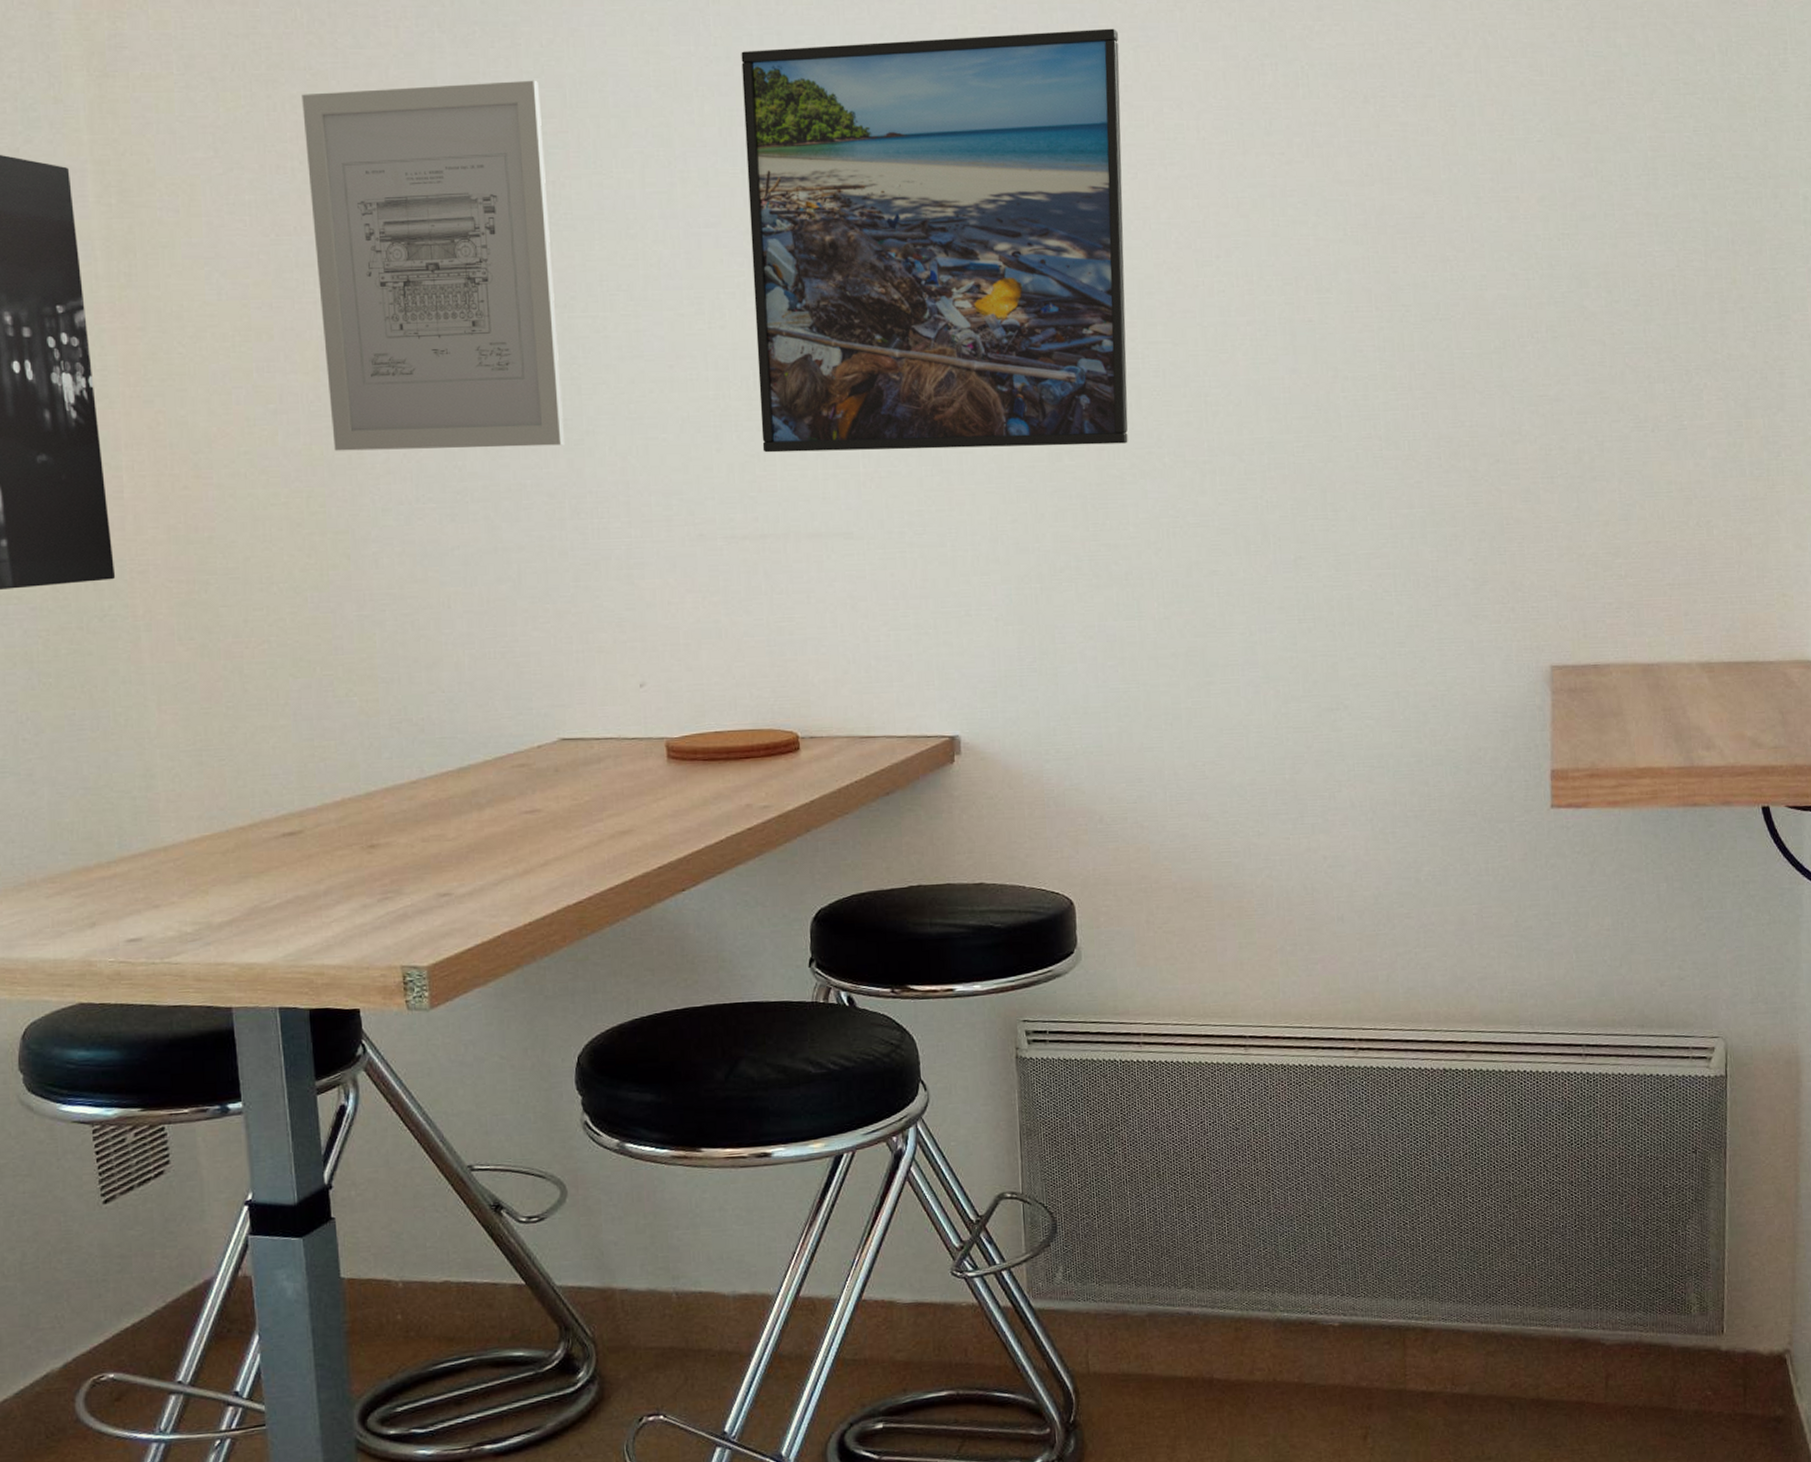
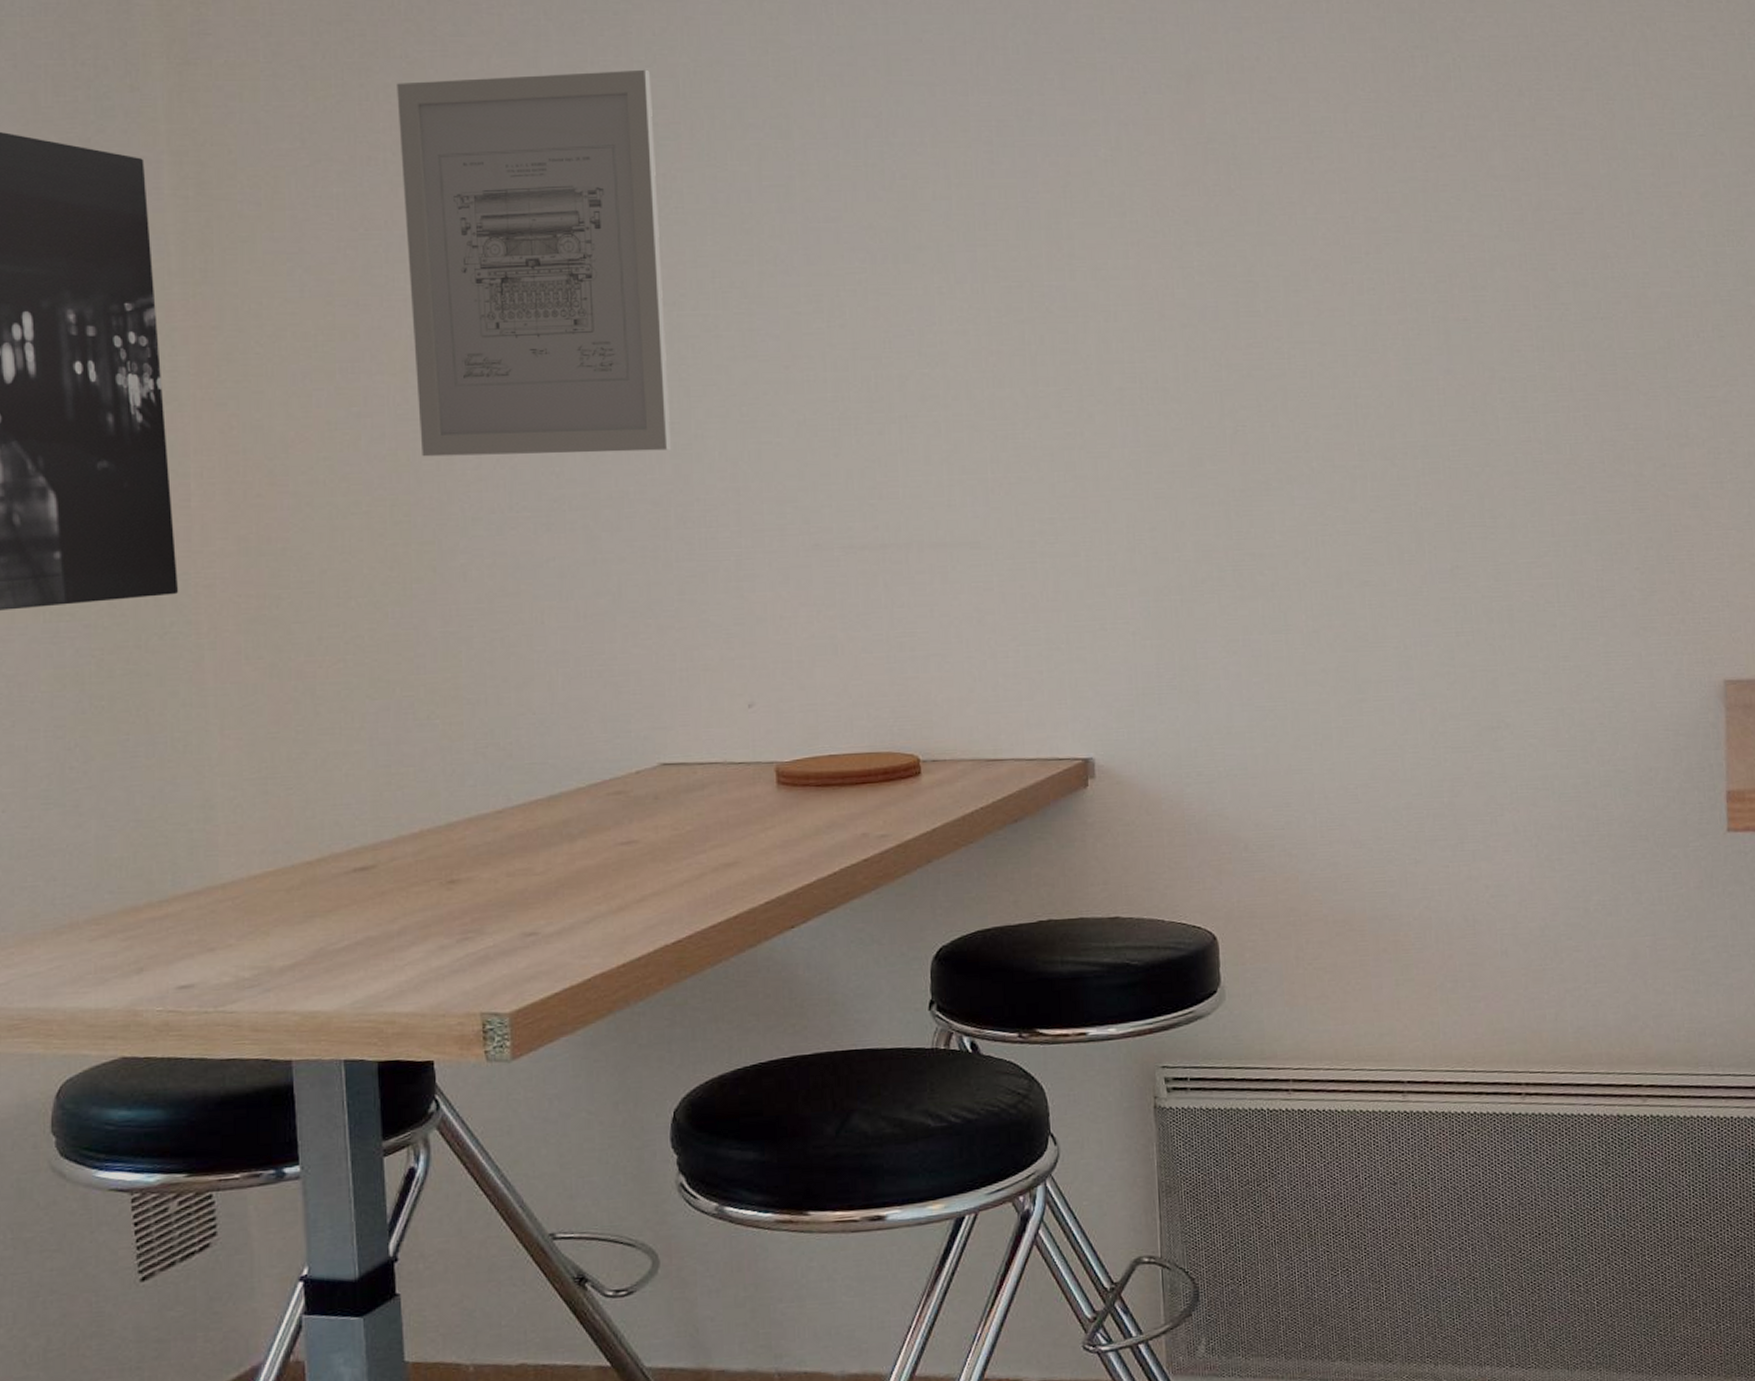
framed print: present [741,28,1128,453] -> none [865,19,1274,458]

